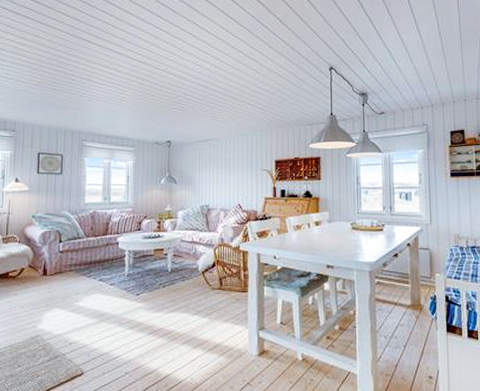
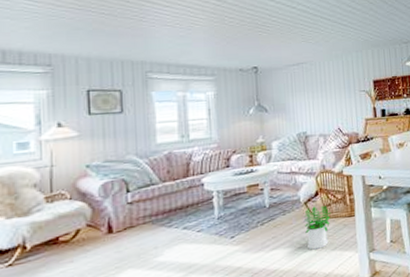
potted plant: none [200,276,226,318] -> present [303,206,332,250]

